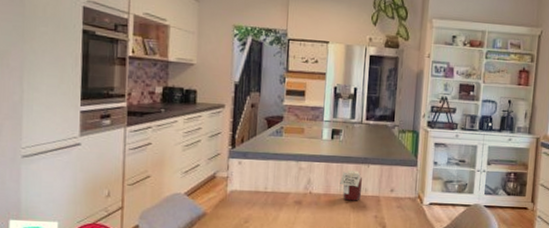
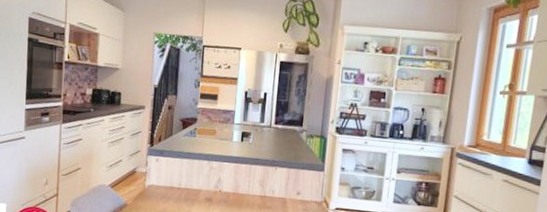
jar: present [340,170,363,201] -> none [248,172,270,202]

